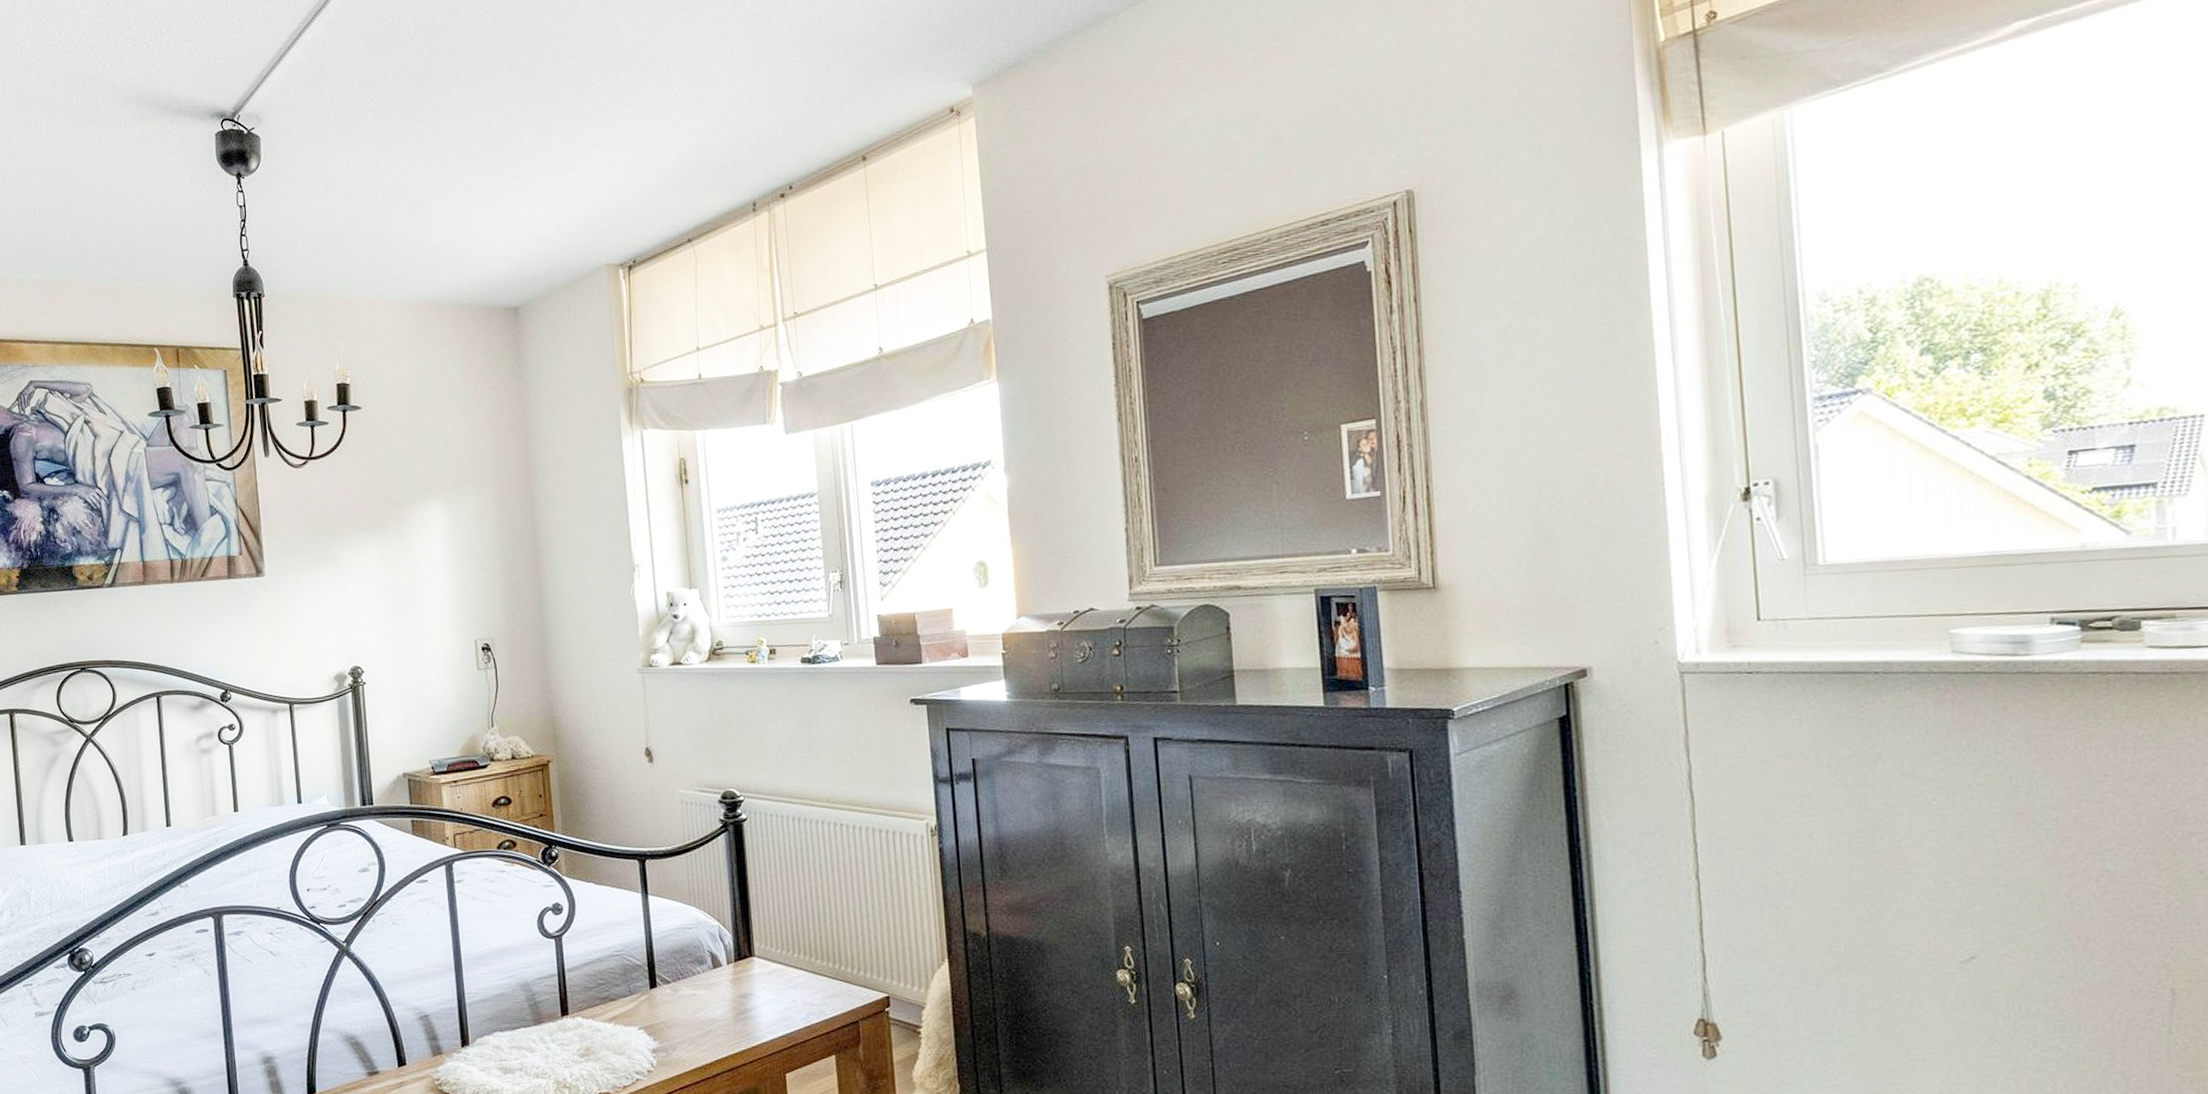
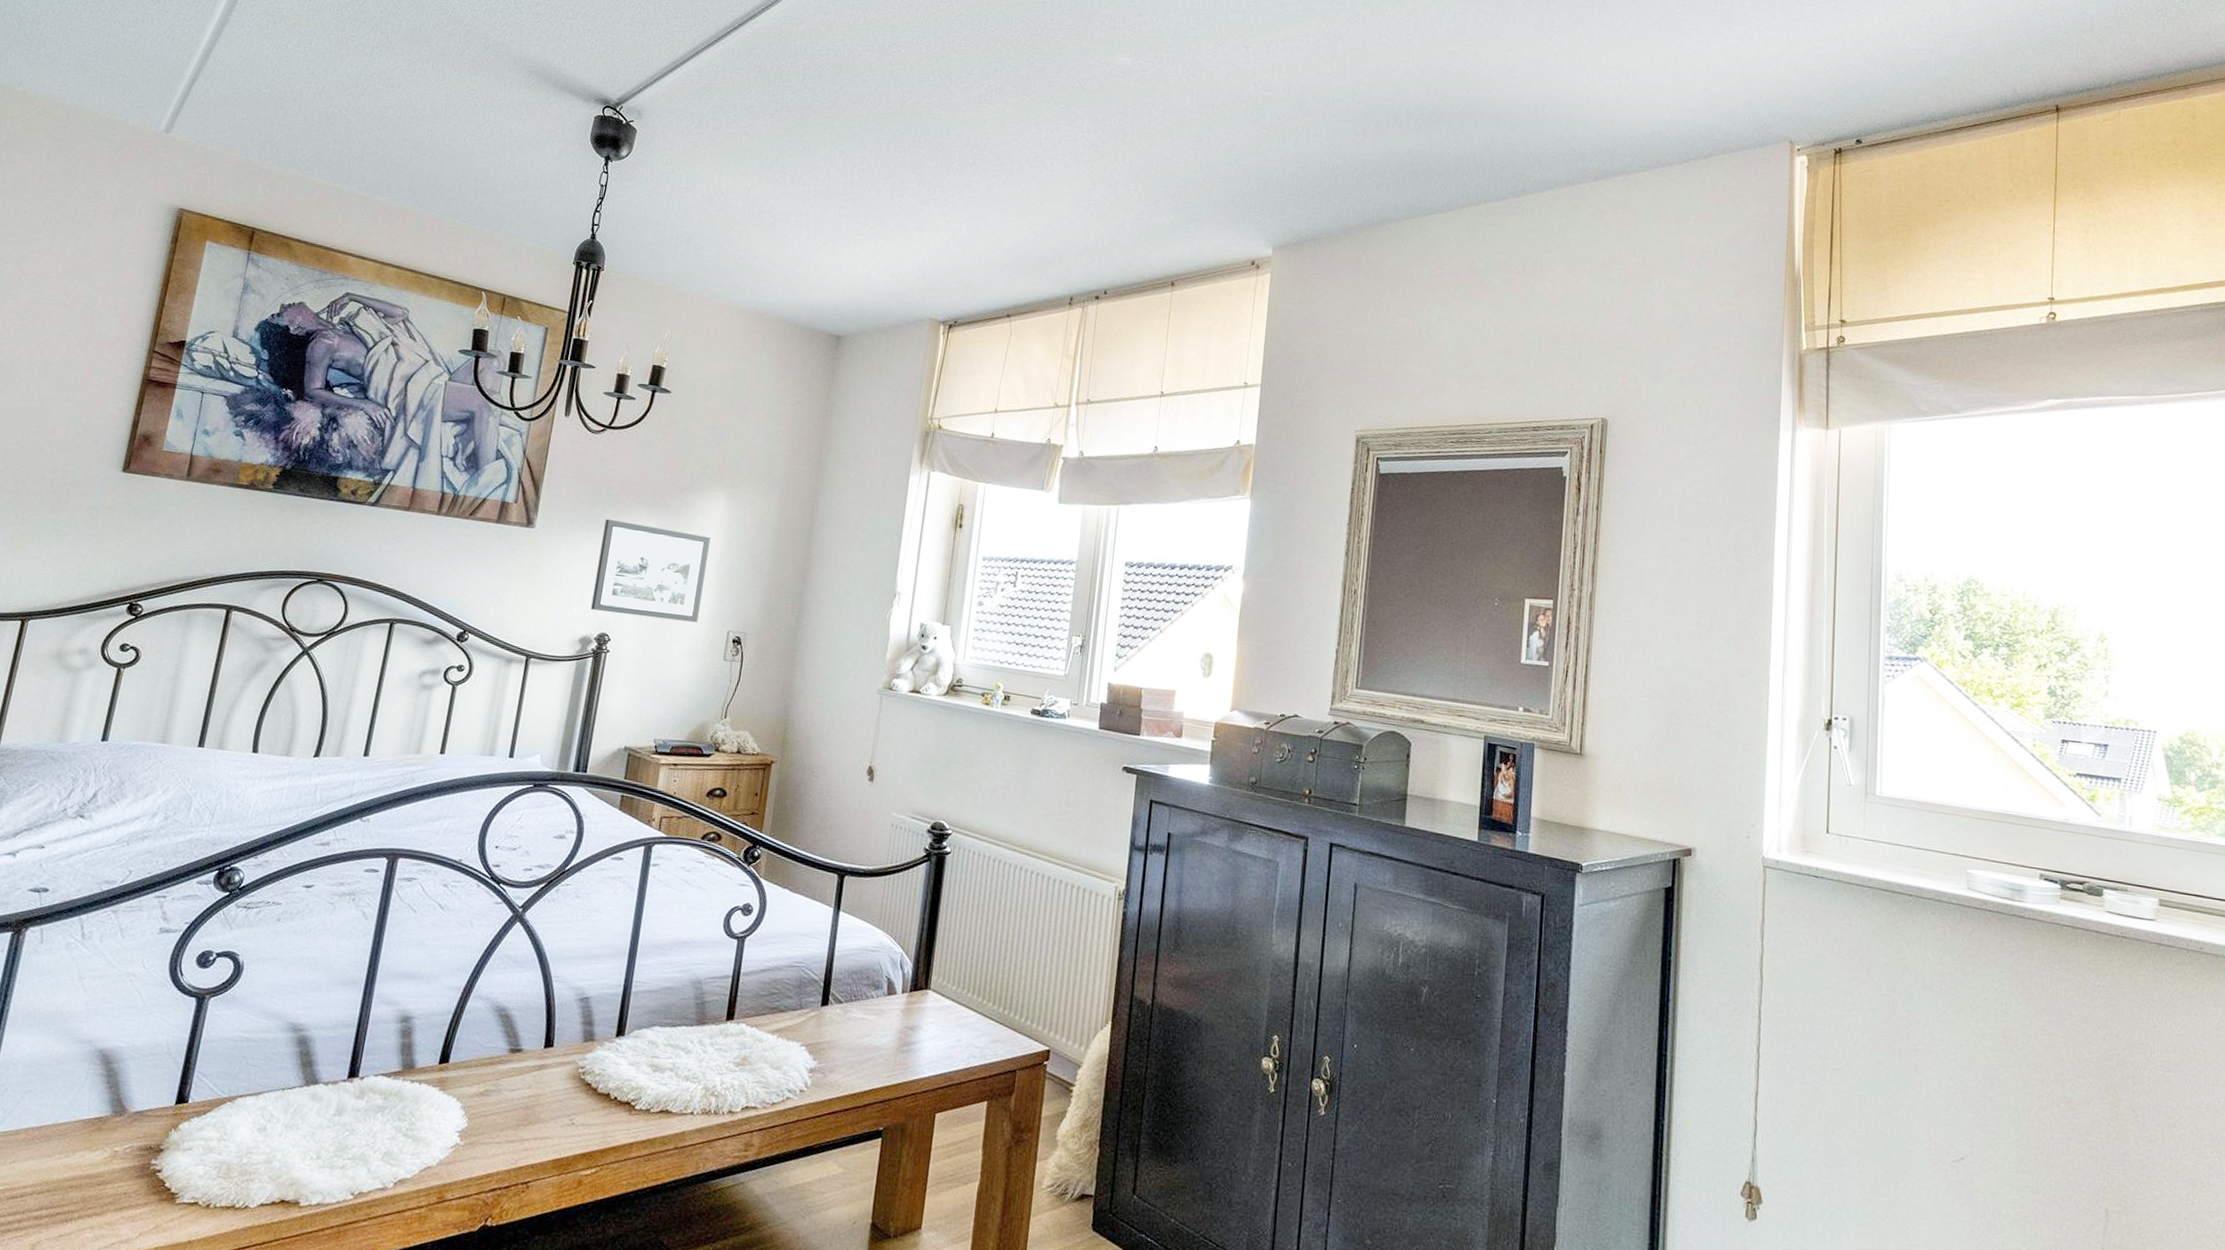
picture frame: none [330,548,443,645] -> present [591,518,711,623]

